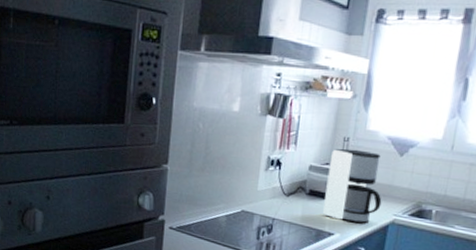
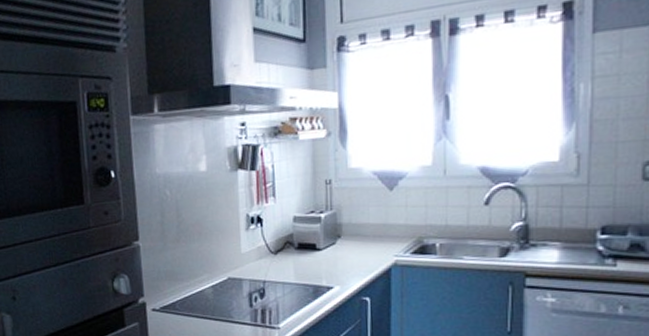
coffee maker: present [323,148,382,224] -> none [314,191,379,272]

